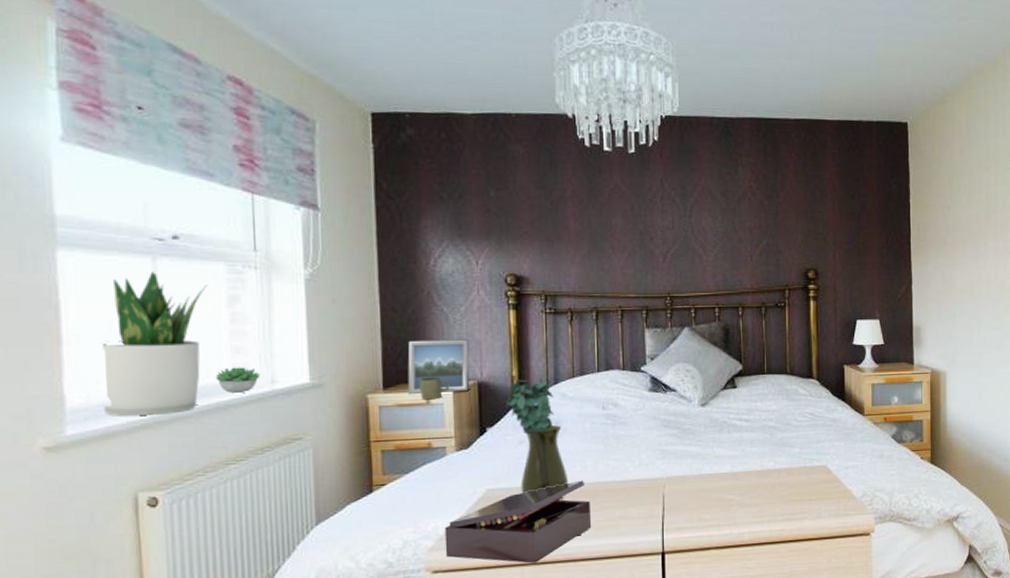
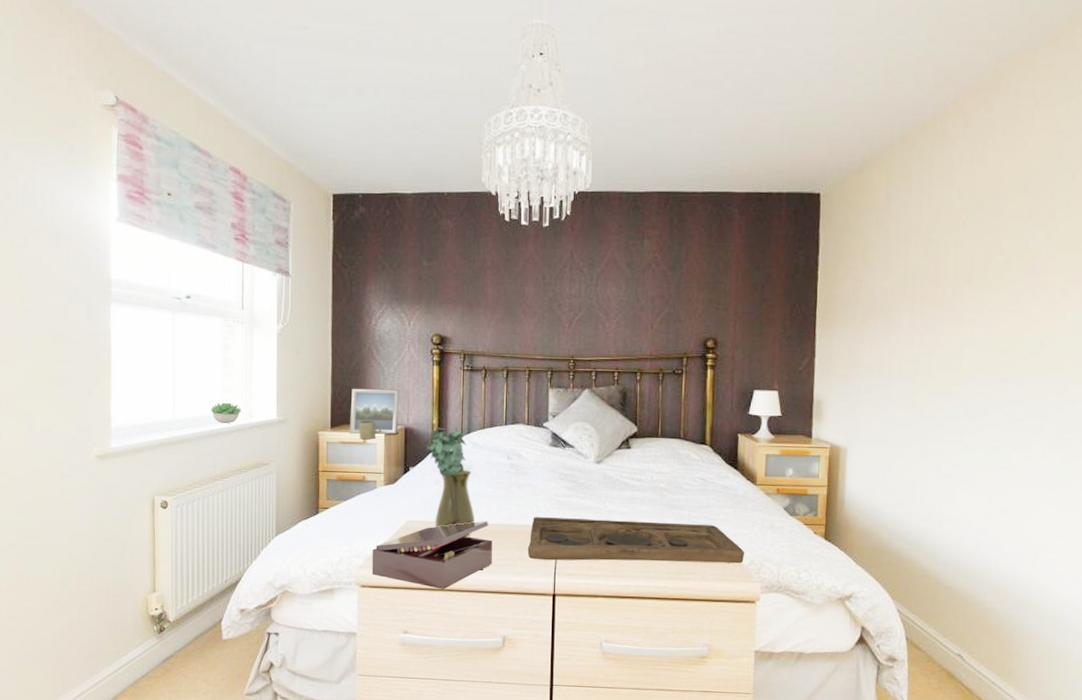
planter: present [99,272,208,417] -> none [135,324,209,438]
decorative tray: none [630,460,858,518] -> present [527,516,745,564]

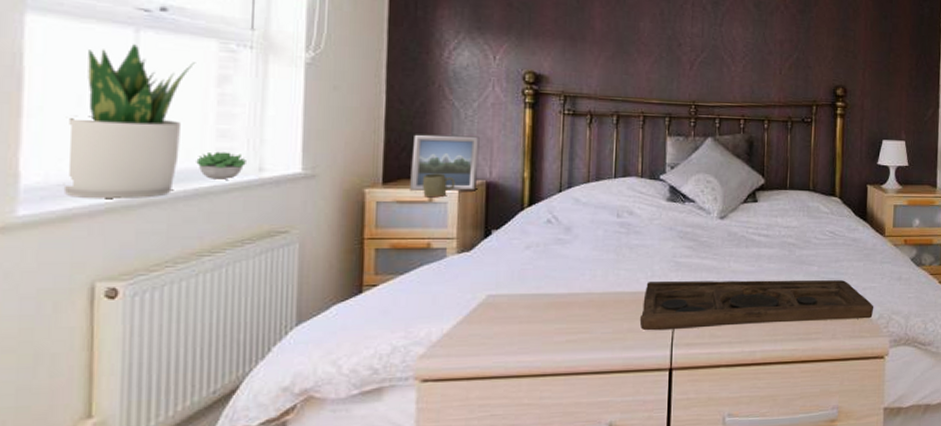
planter: none [135,324,209,438] -> present [63,44,196,200]
jewelry box: present [372,521,492,589] -> none [437,290,597,375]
vase: present [427,423,475,538] -> none [515,177,576,311]

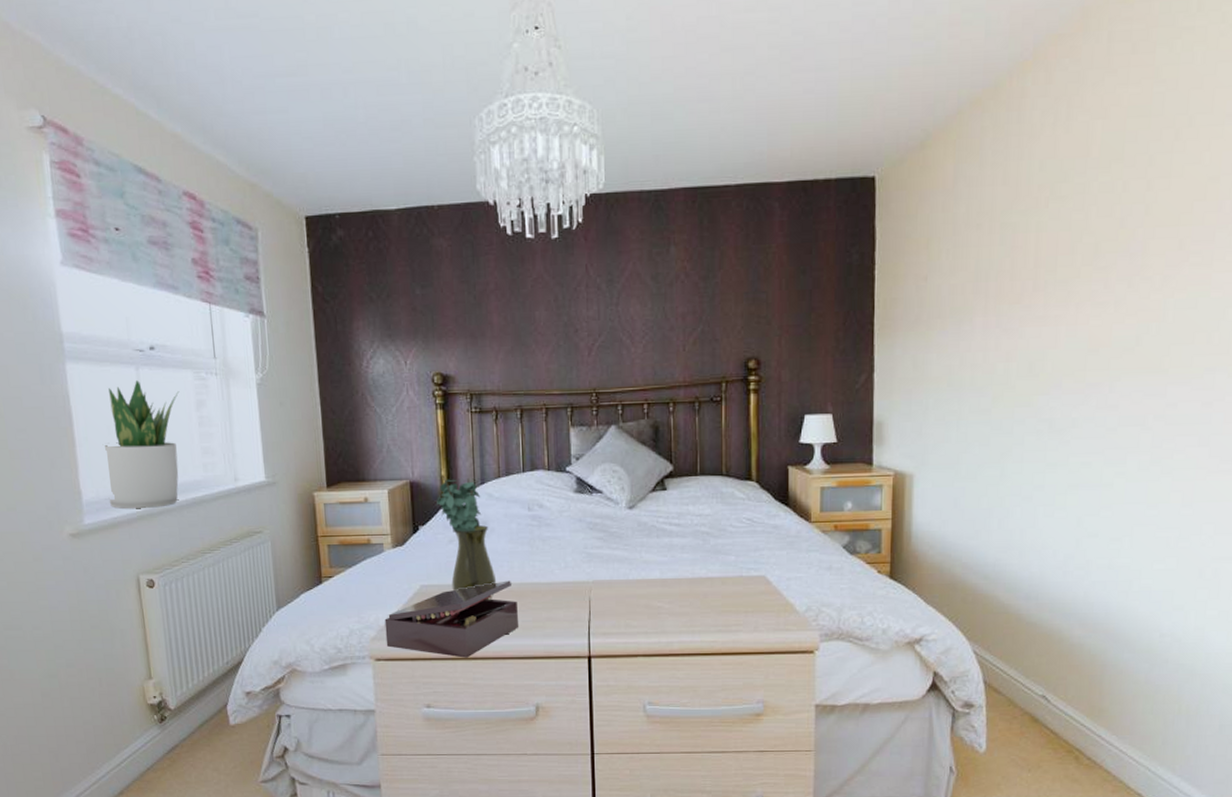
succulent plant: present [196,151,246,181] -> none [190,466,225,491]
picture frame: present [410,134,480,192] -> none [346,439,402,493]
mug: present [422,173,456,198] -> none [357,476,385,498]
jewelry box: none [437,290,597,375] -> present [384,580,518,658]
vase: none [515,177,576,311] -> present [437,475,497,600]
decorative tray: present [639,280,874,331] -> none [556,570,801,620]

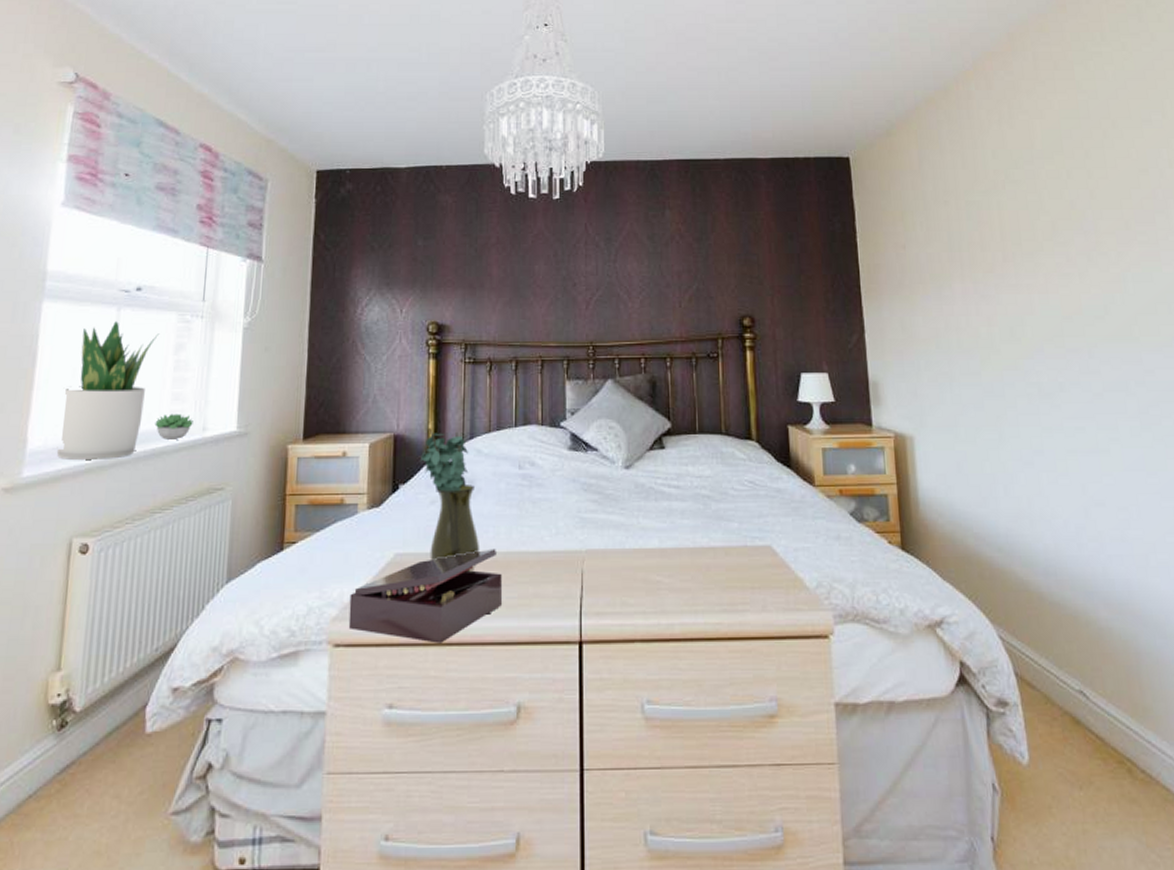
succulent plant: none [190,466,225,491] -> present [155,413,193,441]

